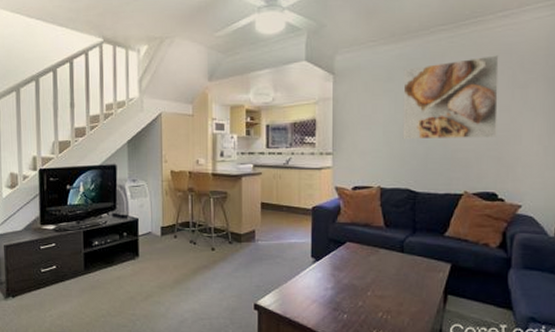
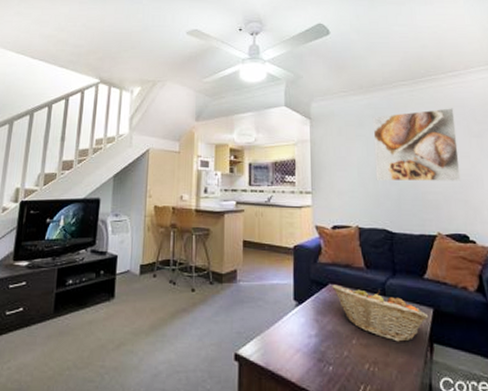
fruit basket: none [350,242,446,294] -> present [332,284,429,342]

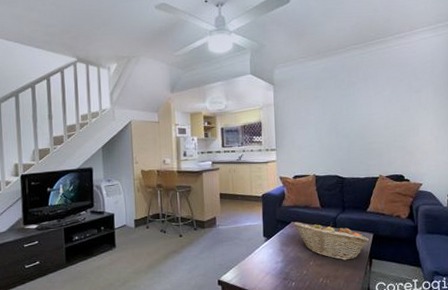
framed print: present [372,108,461,181] -> none [328,67,401,136]

